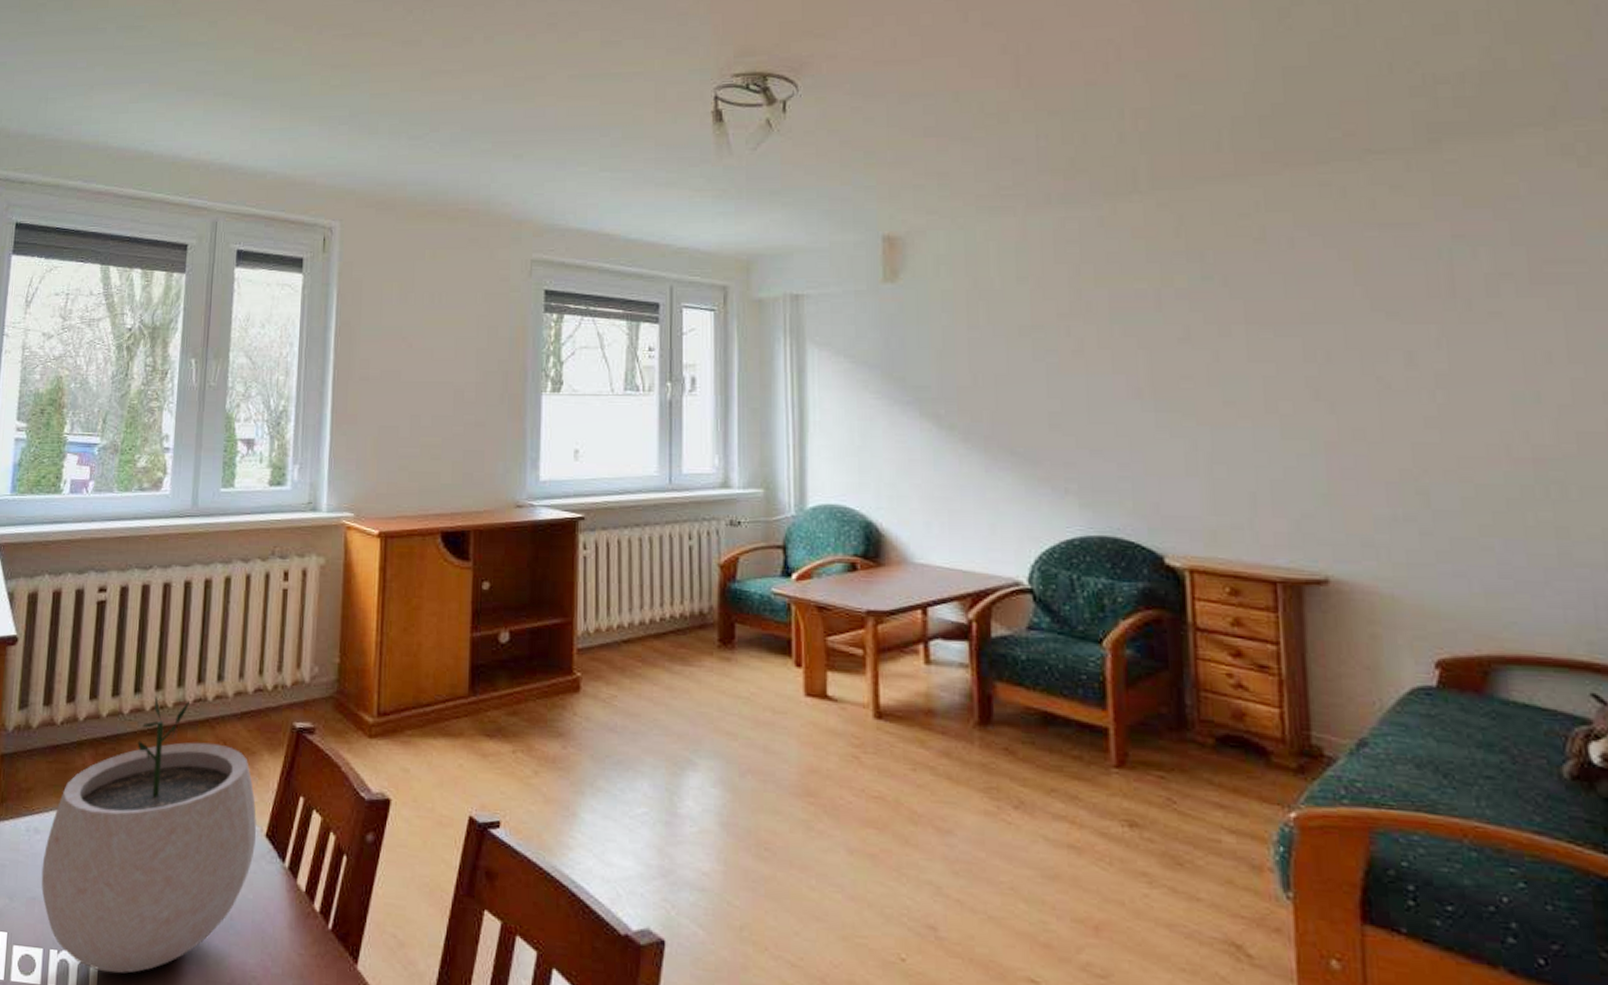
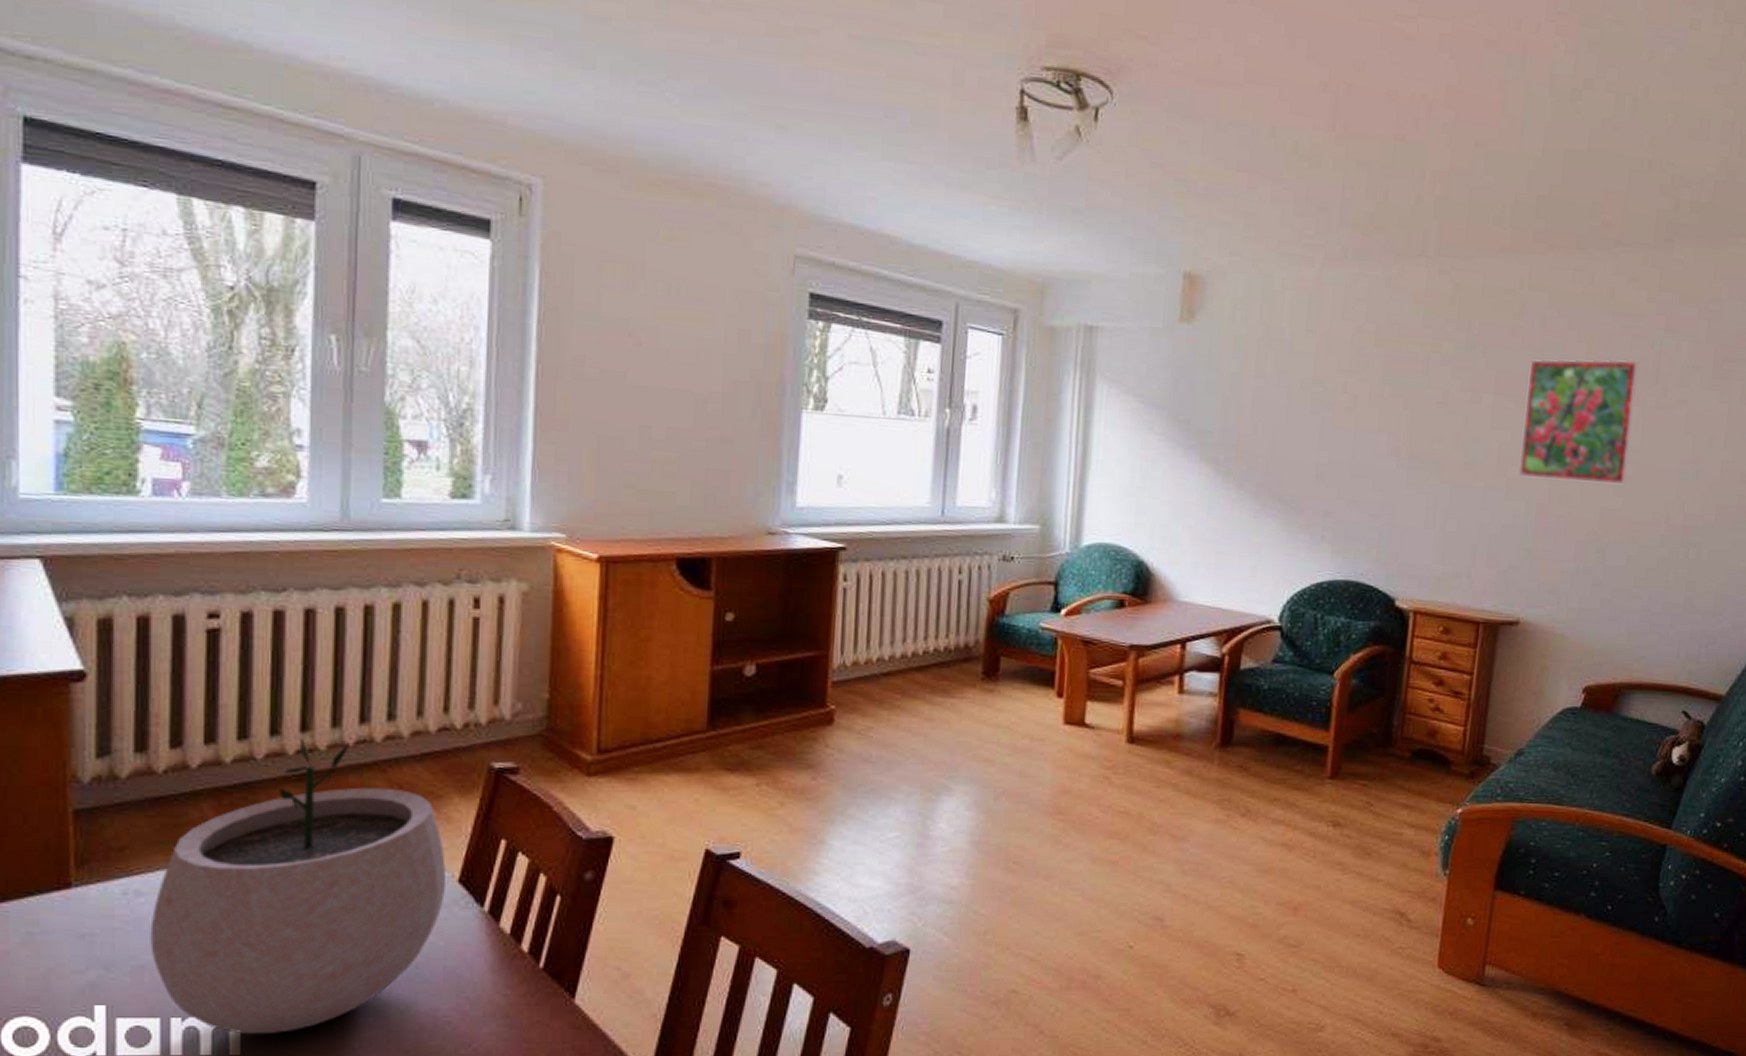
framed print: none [1284,273,1439,414] -> present [1518,359,1639,485]

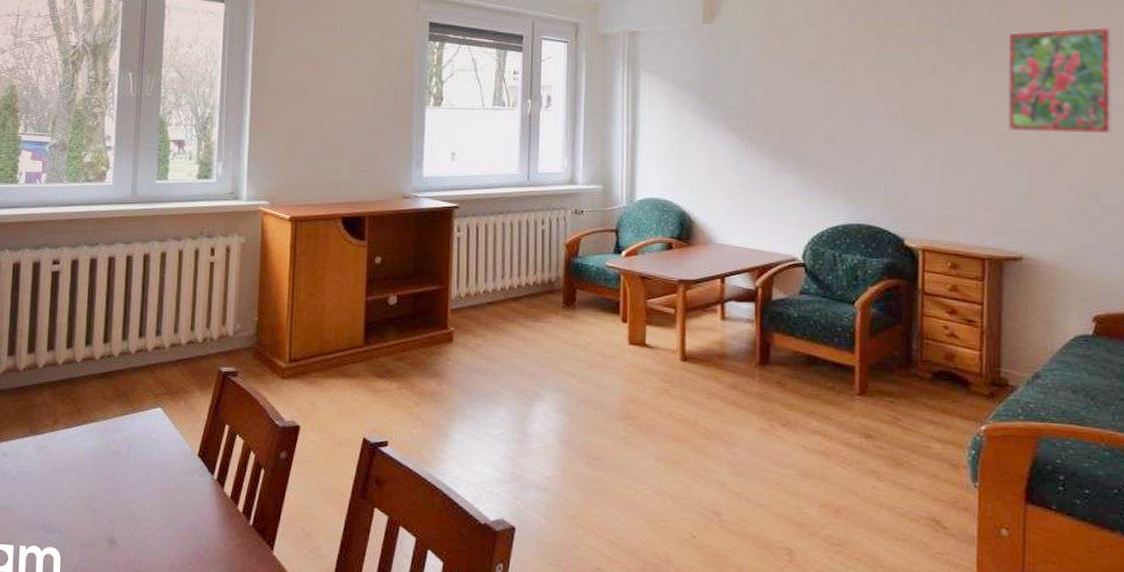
plant pot: present [150,737,447,1035] -> none [10,347,191,563]

